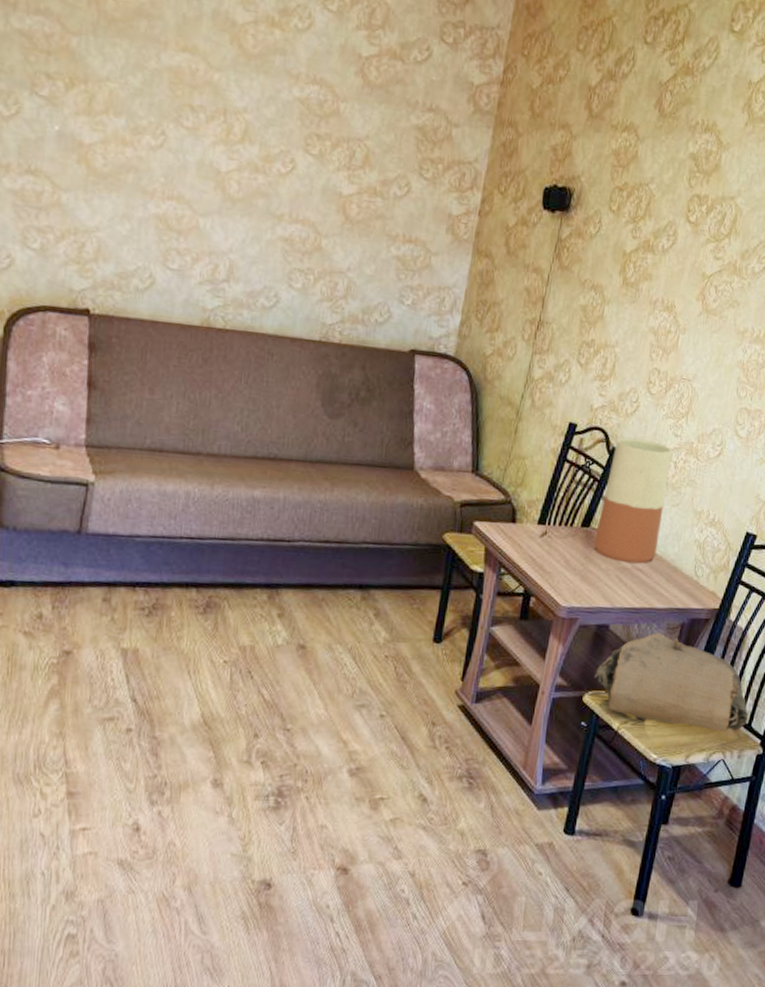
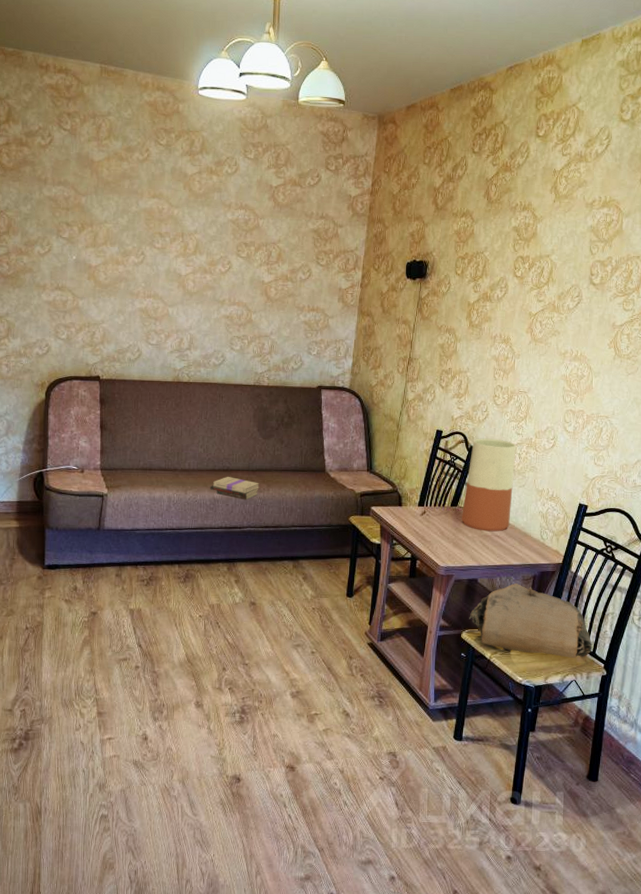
books: none [248,468,320,503] -> present [210,477,259,501]

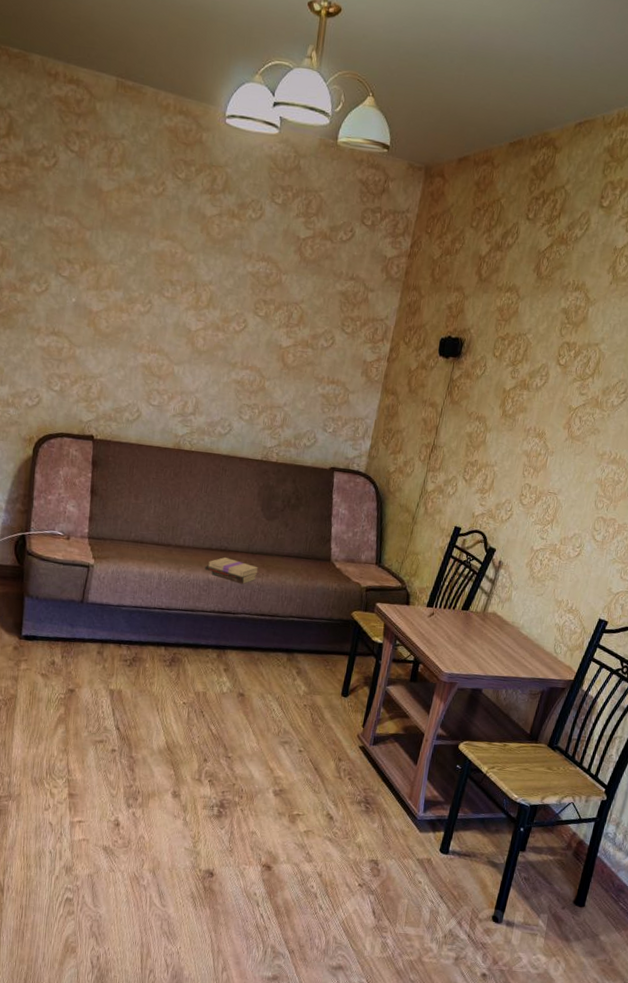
vase: present [462,438,516,532] -> none [472,539,539,641]
bag: present [469,583,593,658] -> none [468,697,596,781]

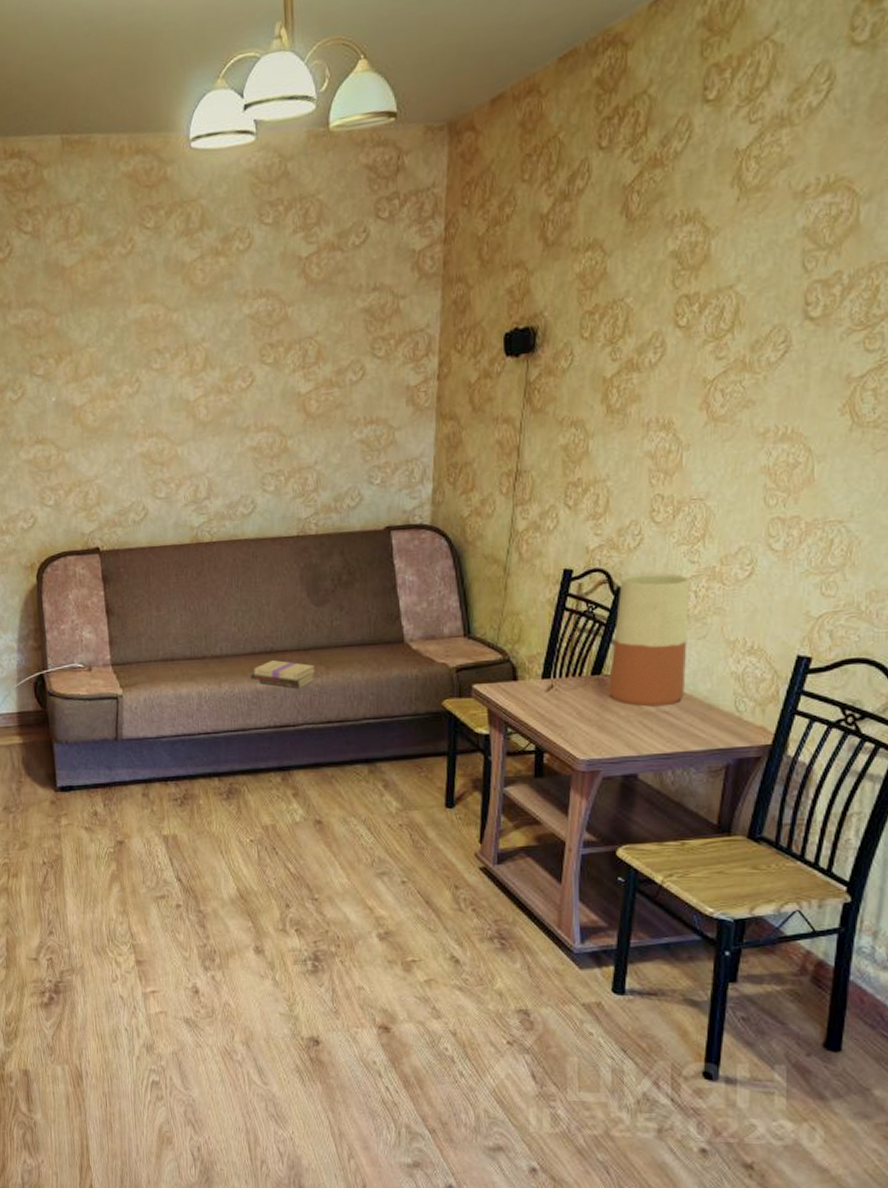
vase: none [472,539,539,641] -> present [609,572,690,707]

